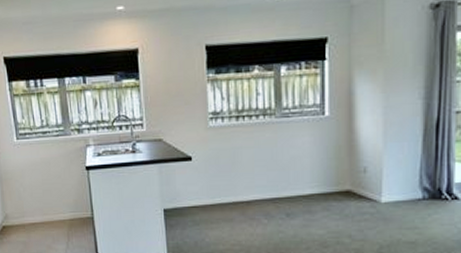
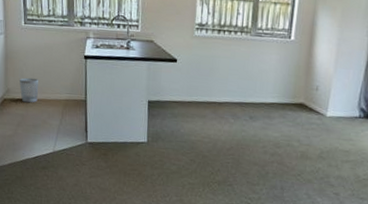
wastebasket: none [18,199,39,228] -> present [19,77,38,103]

